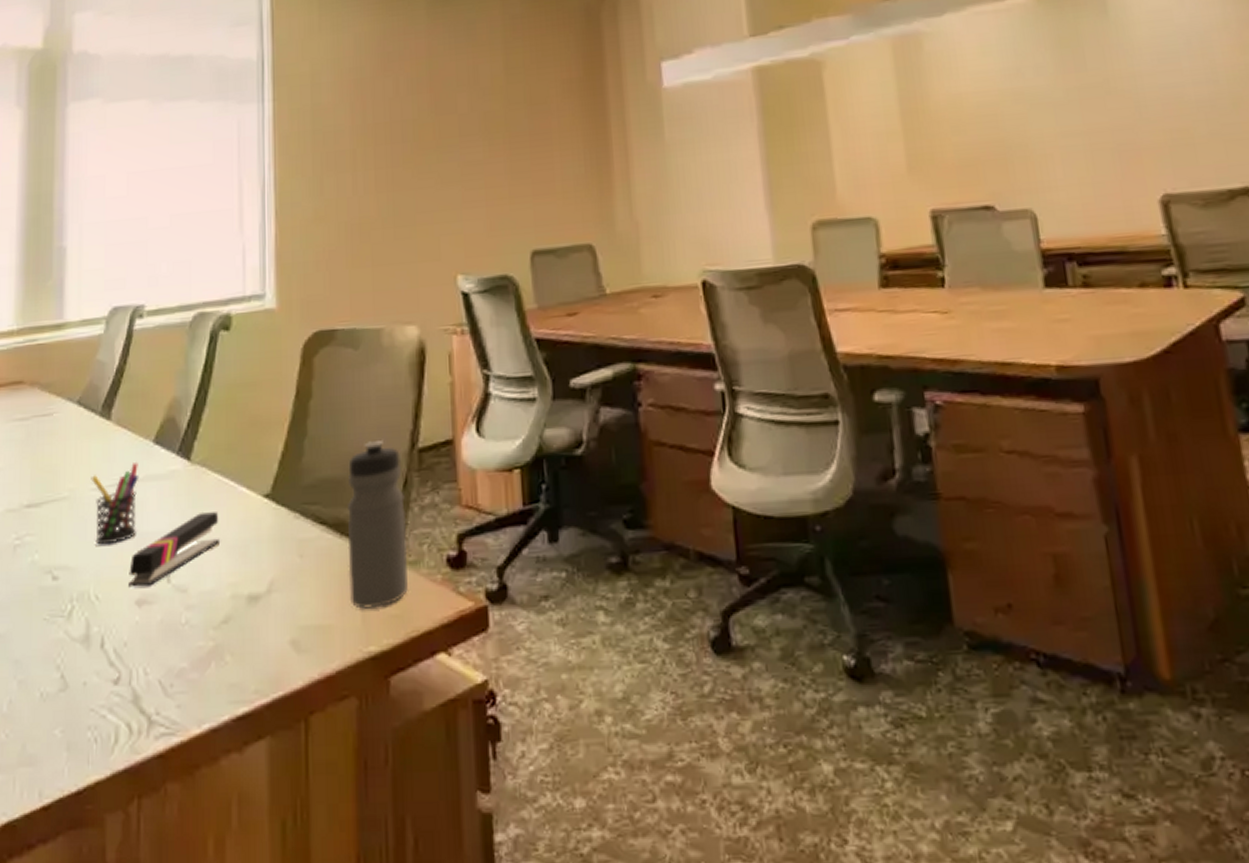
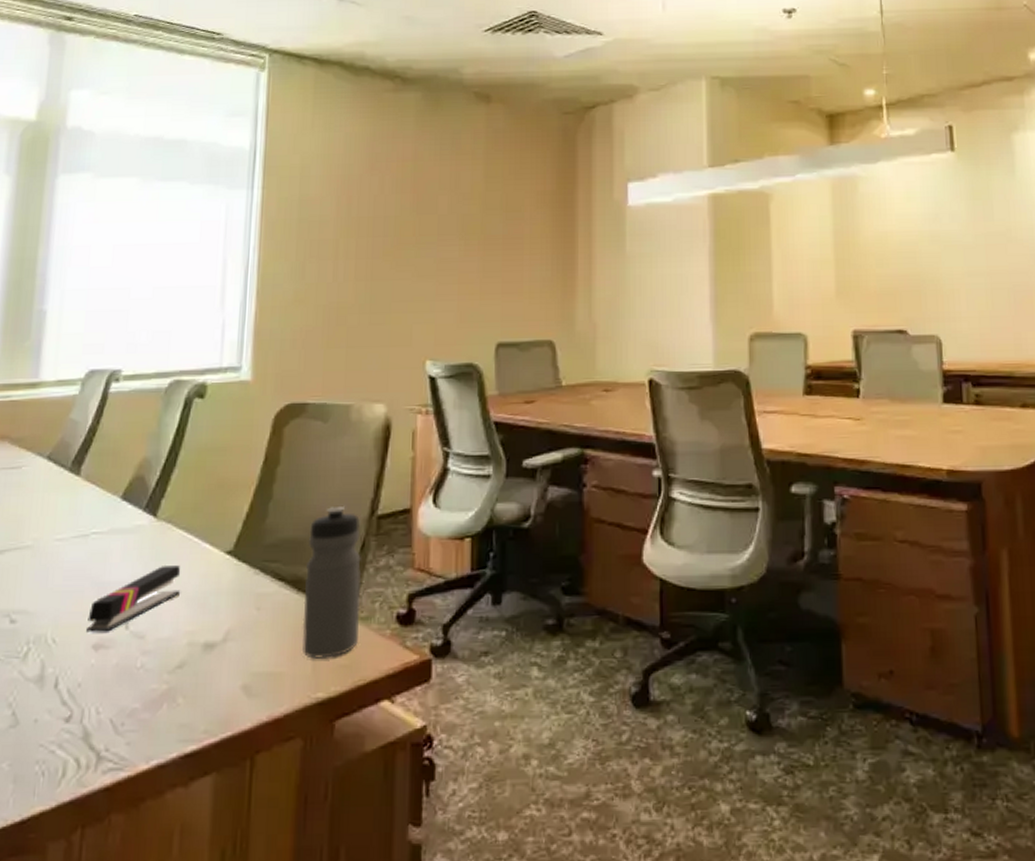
pen holder: present [91,463,139,545] -> none [55,517,105,592]

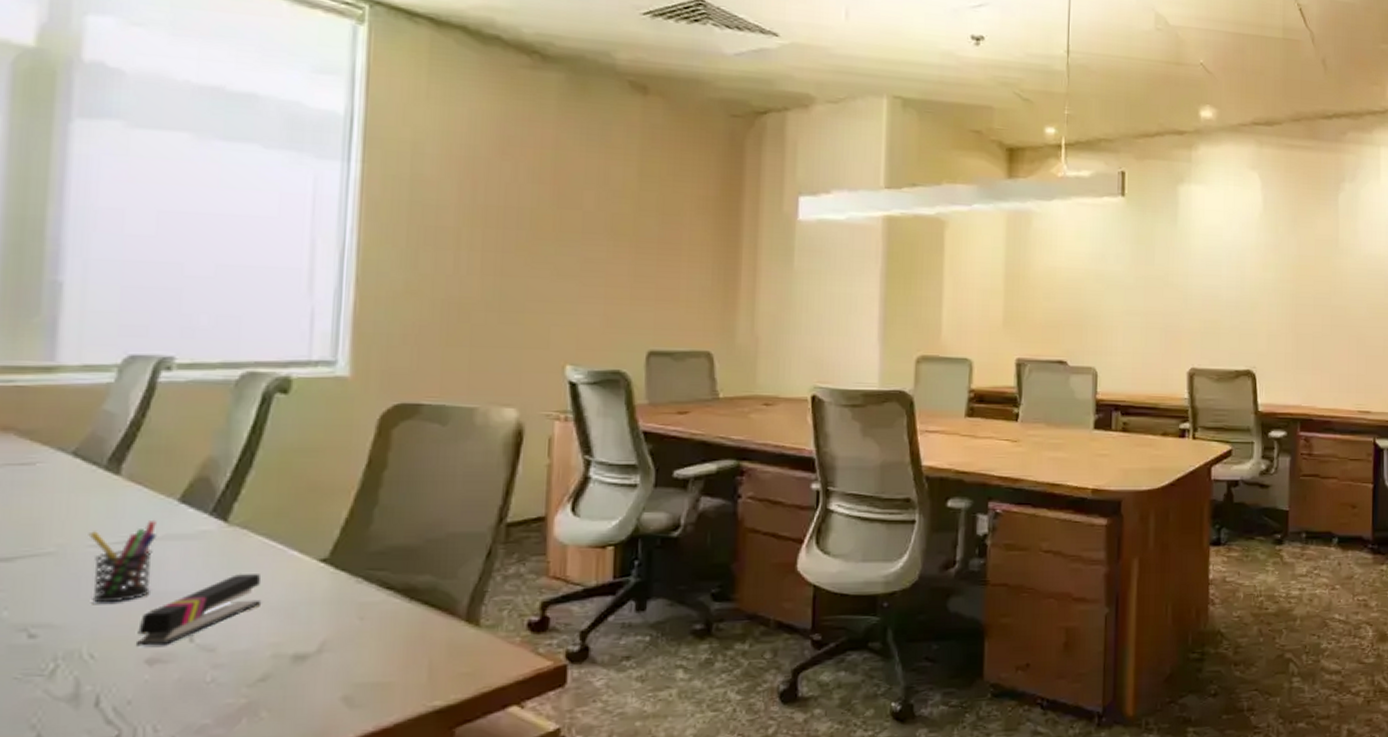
pen holder: none [55,517,105,592] -> present [88,521,158,603]
water bottle: present [302,507,362,659] -> none [416,514,488,668]

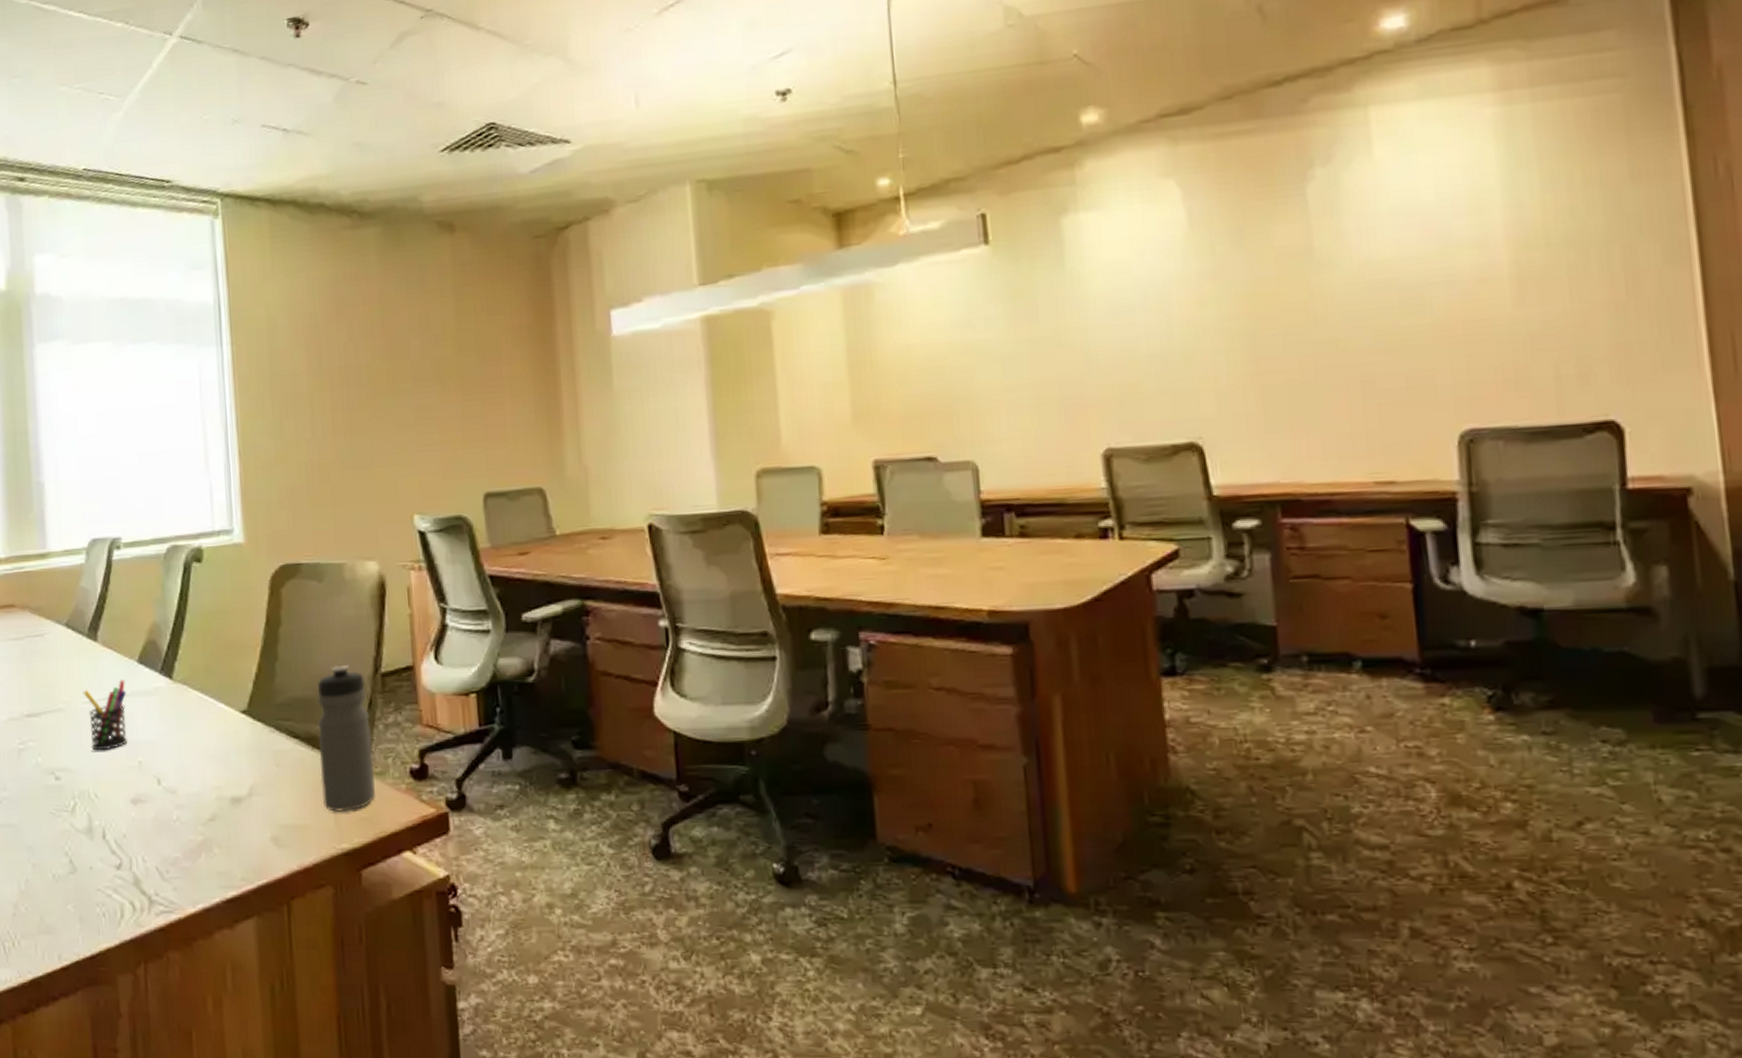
stapler: present [137,574,262,647] -> none [123,725,203,788]
water bottle: none [416,514,488,668] -> present [317,665,375,812]

